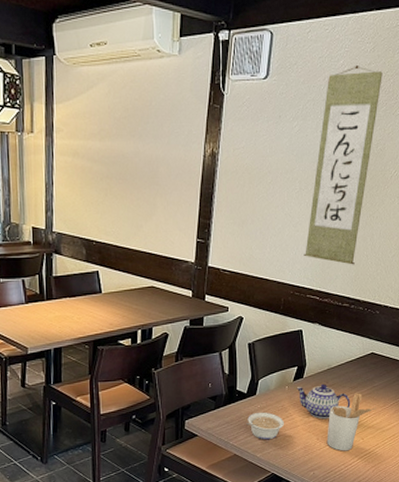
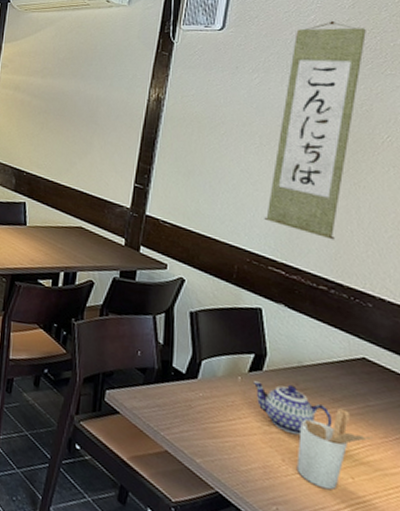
legume: present [246,412,284,440] -> none [183,401,235,444]

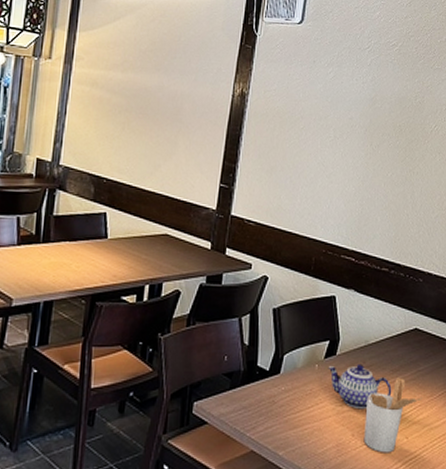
wall scroll: present [264,20,366,240] -> none [338,17,420,224]

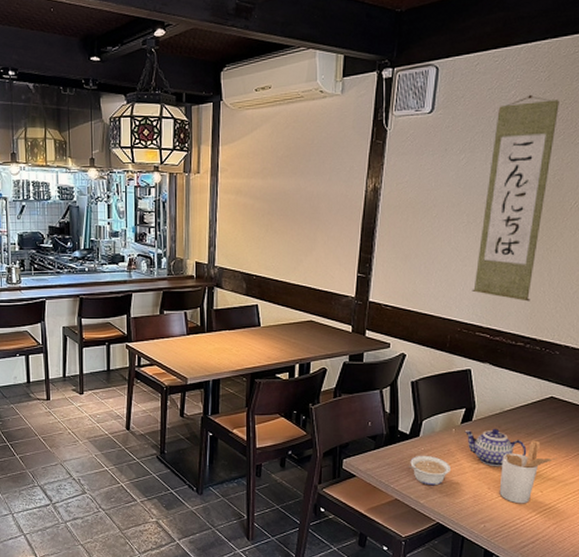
legume: none [267,396,313,434] -> present [409,455,450,486]
wall scroll: none [338,17,420,224] -> present [472,94,559,302]

